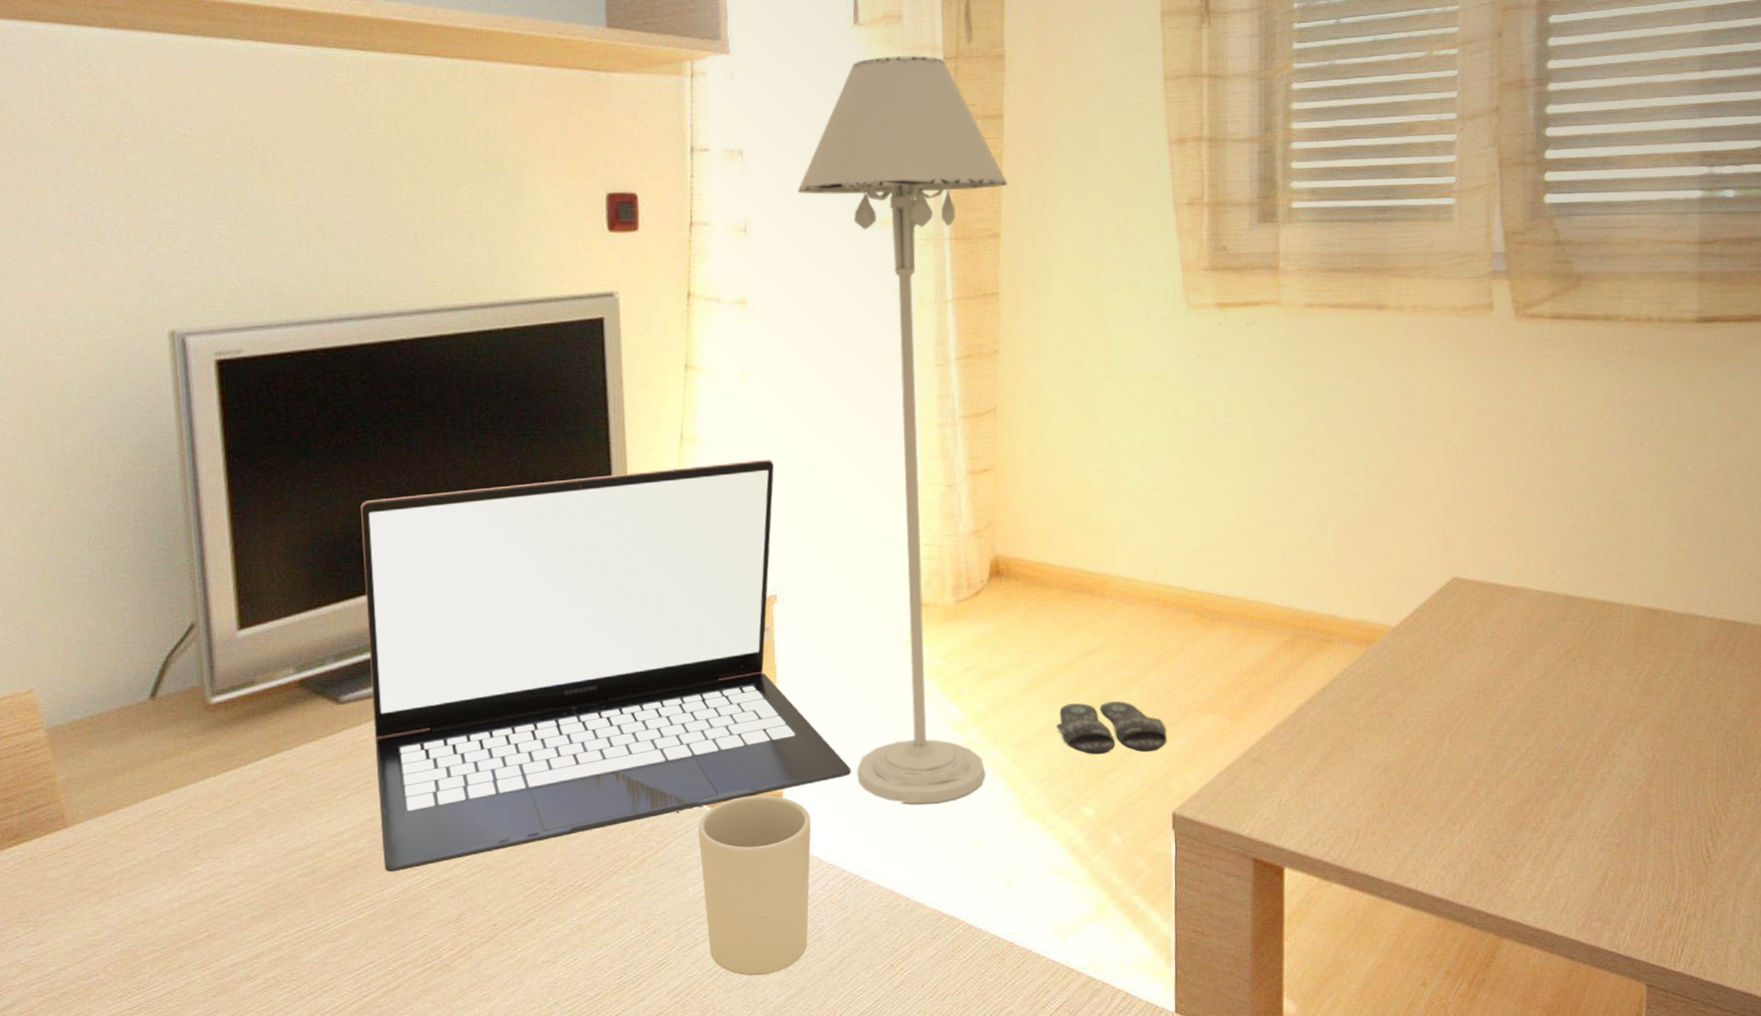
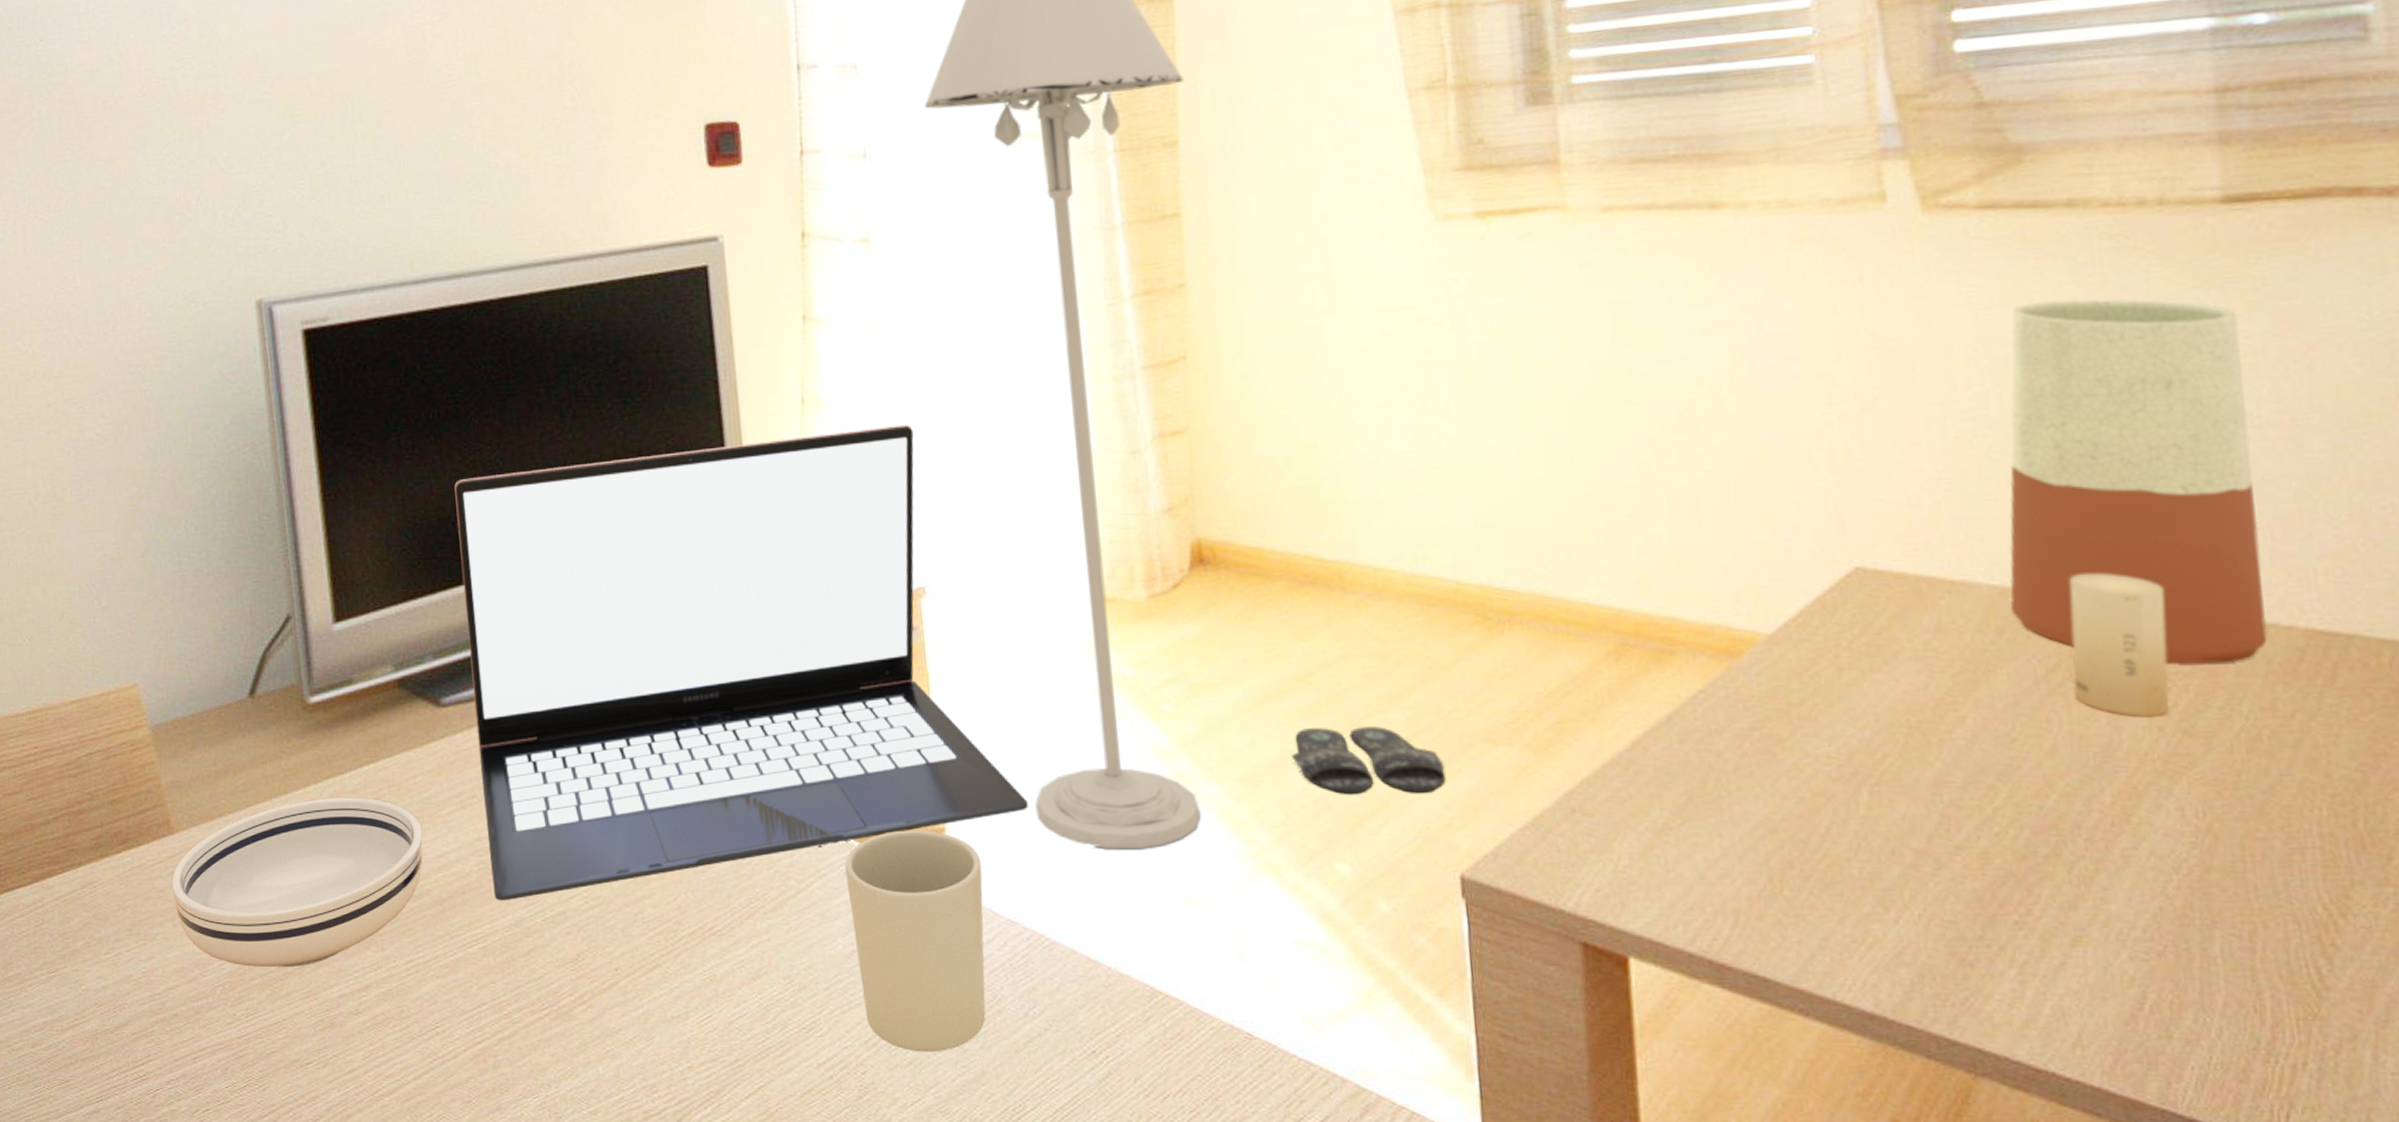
bowl: none [64,786,318,944] -> present [171,797,423,967]
vase: none [1548,386,1700,645] -> present [2010,299,2268,664]
candle: none [1581,581,1640,681] -> present [2069,573,2169,716]

